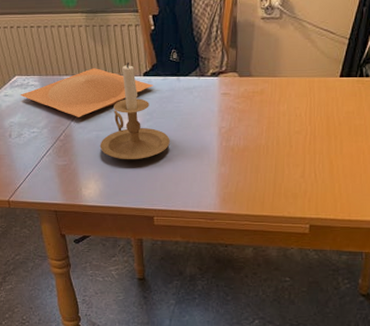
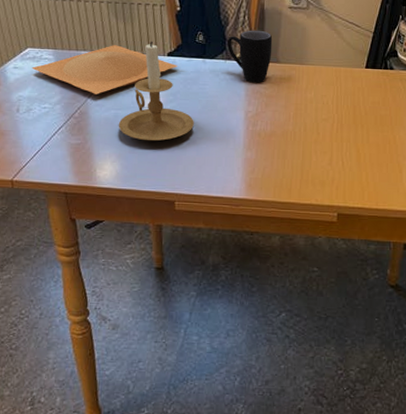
mug: none [201,44,245,98] -> present [227,30,273,83]

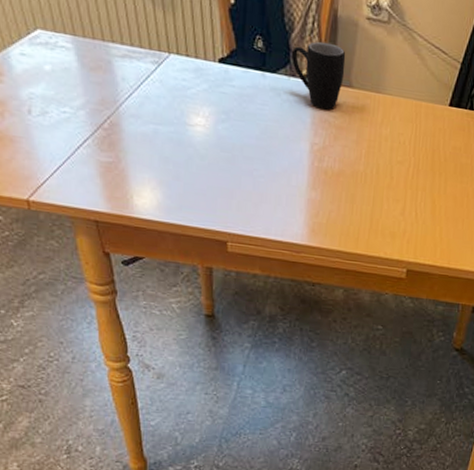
plate: present [31,45,178,94] -> none [44,39,231,102]
candle holder: present [118,41,194,141] -> none [158,40,251,169]

